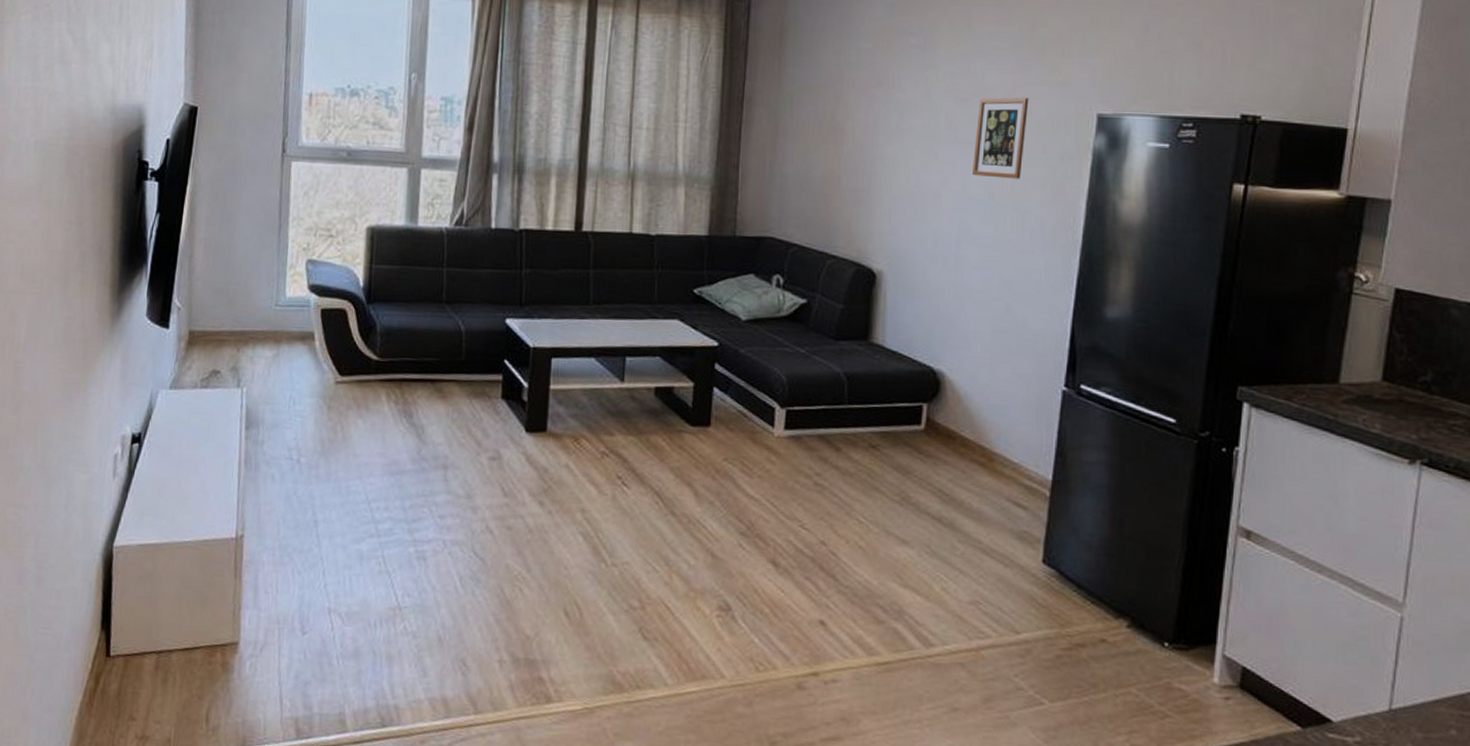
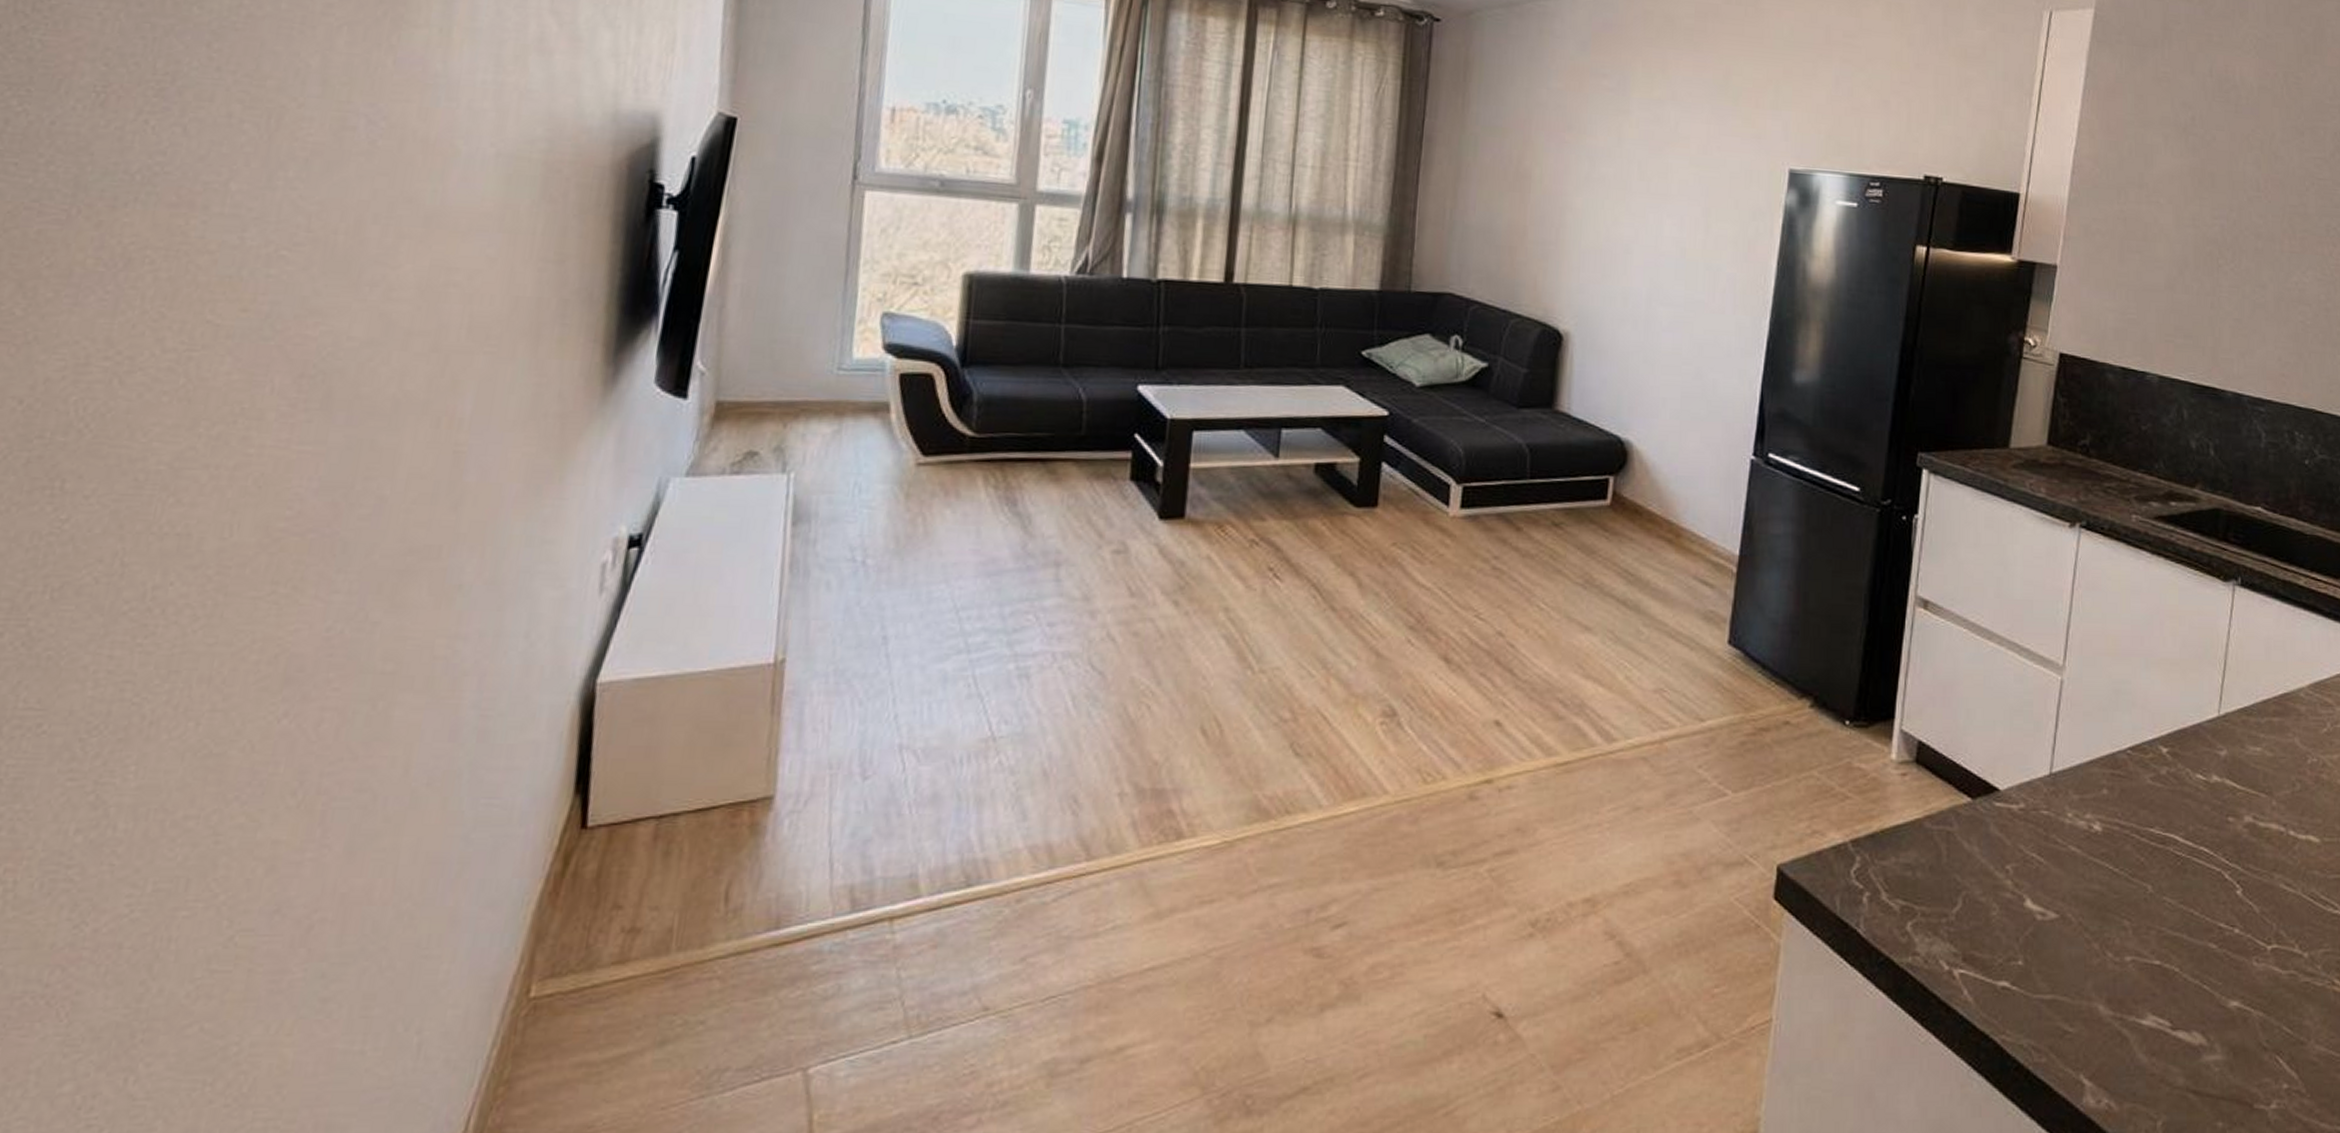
picture frame: present [971,97,1029,179] -> none [1663,147,1723,235]

